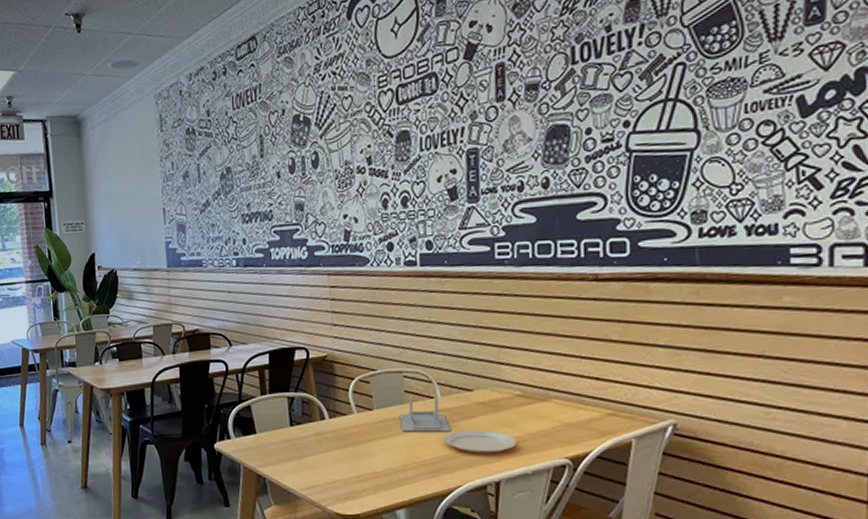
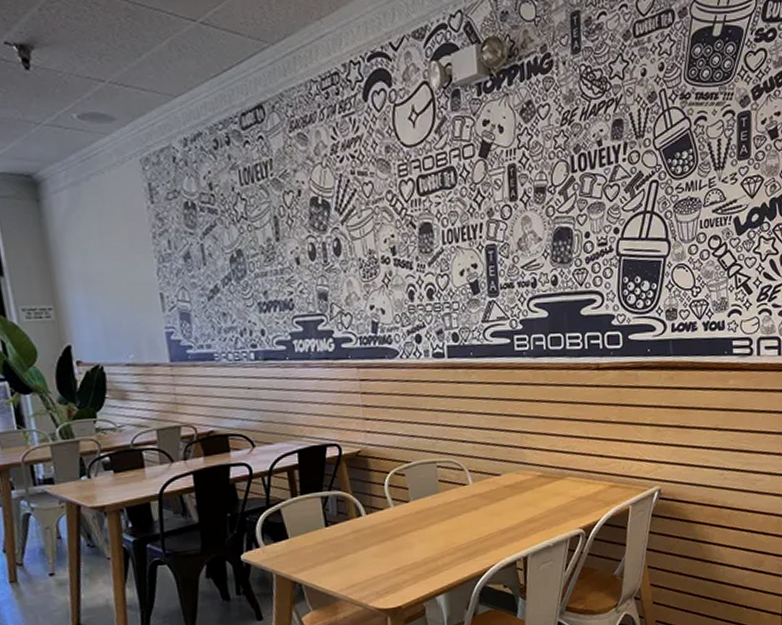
napkin holder: present [399,394,452,432] -> none [434,481,484,520]
plate: present [443,430,517,454] -> none [476,510,540,534]

